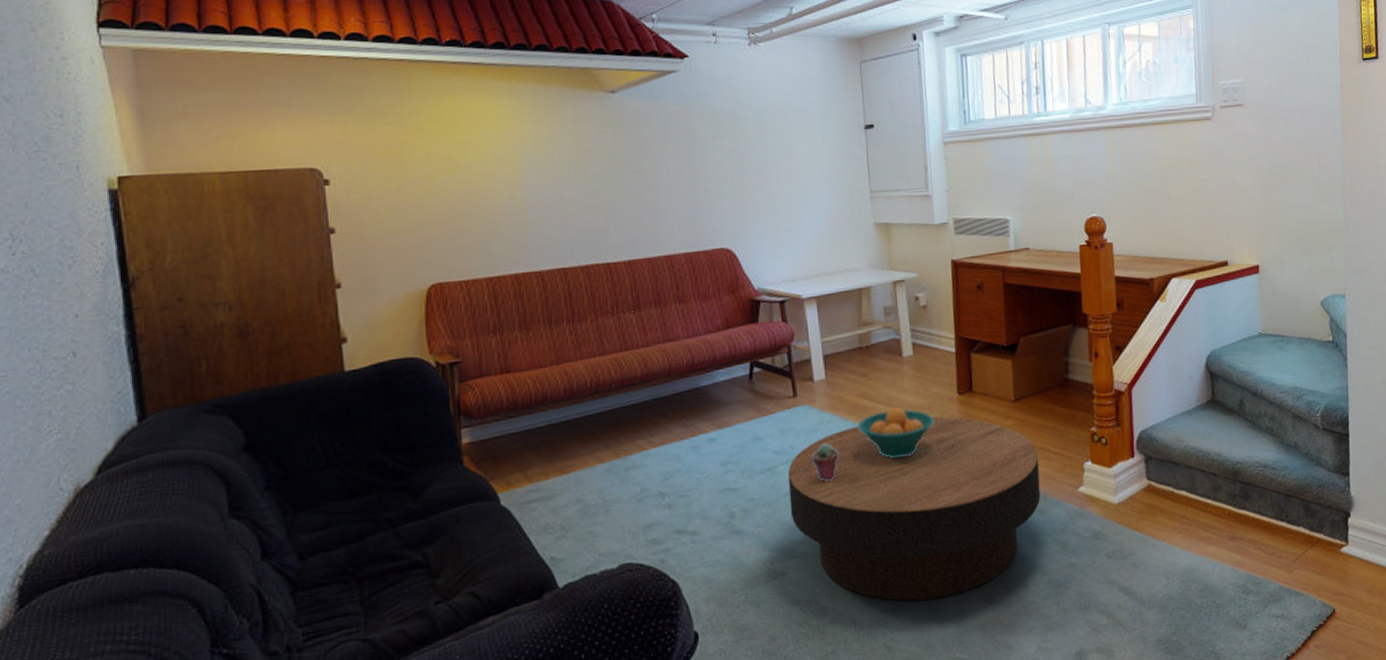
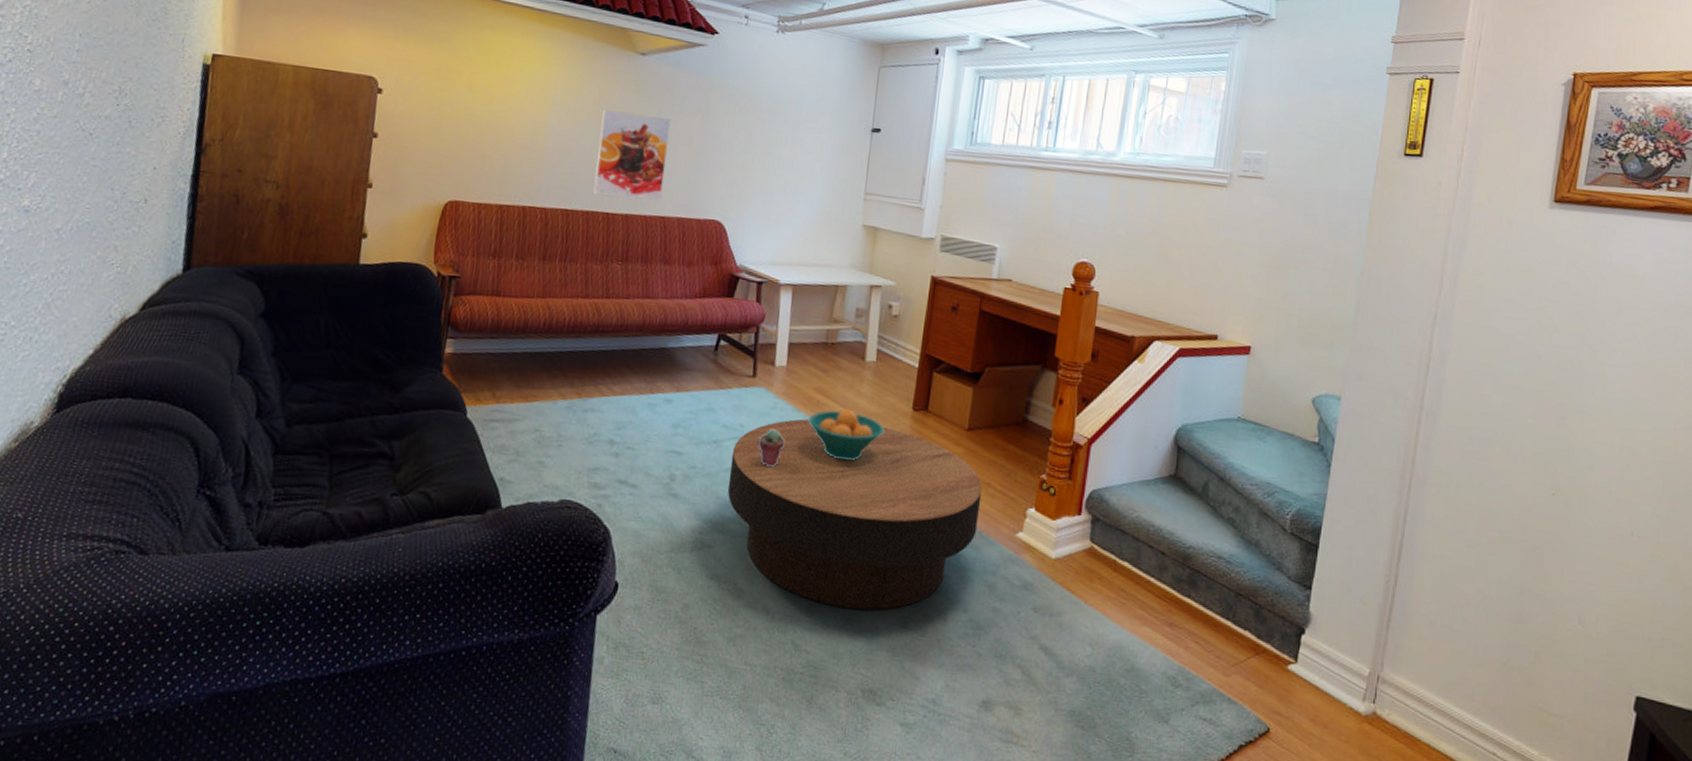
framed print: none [580,153,664,247] -> present [592,109,671,201]

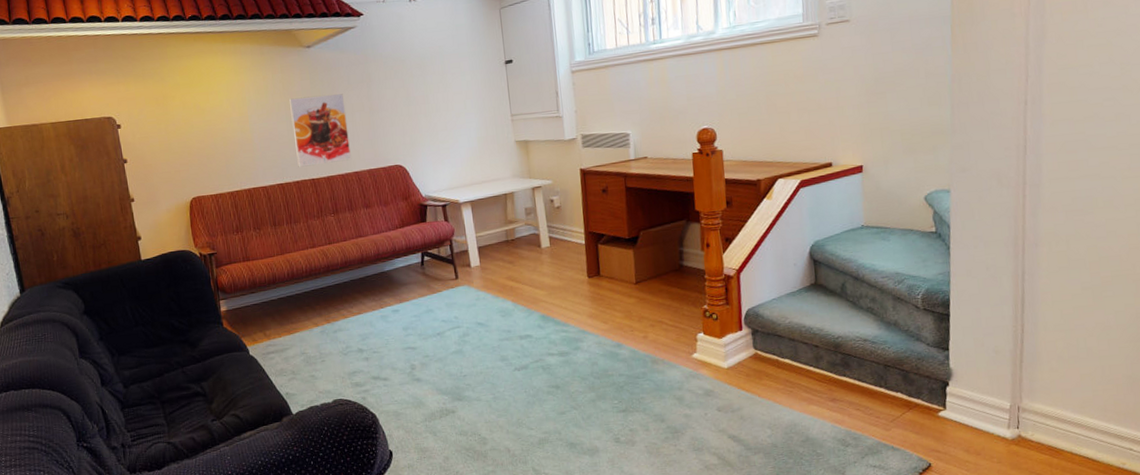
coffee table: present [727,418,983,610] -> none [453,295,660,437]
potted succulent: present [757,429,785,468] -> none [471,315,493,345]
fruit bowl: present [808,408,885,461] -> none [506,287,569,328]

